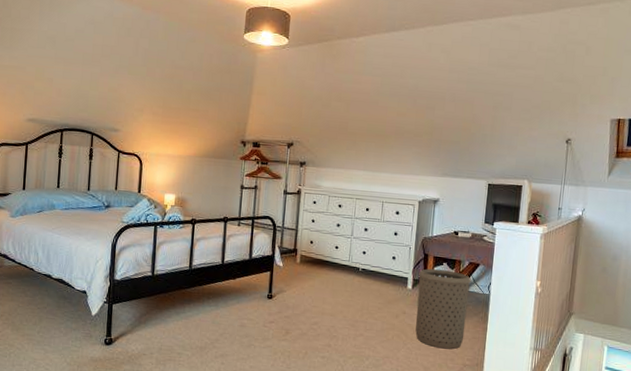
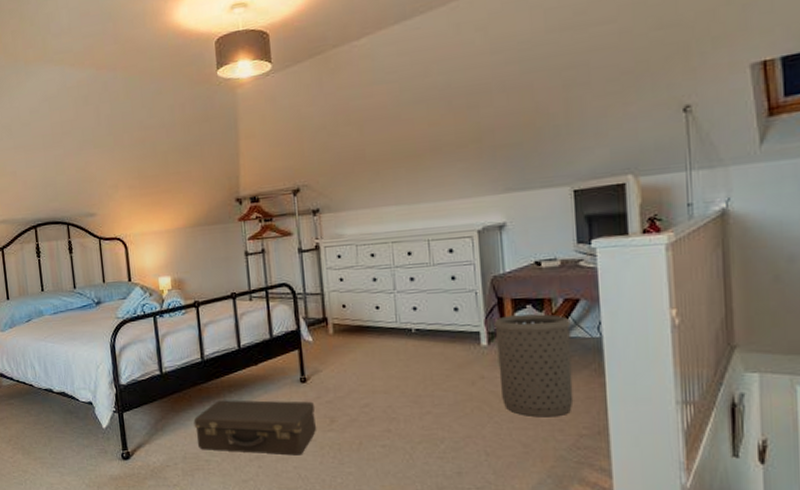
suitcase: none [173,304,276,358] -> present [193,400,317,456]

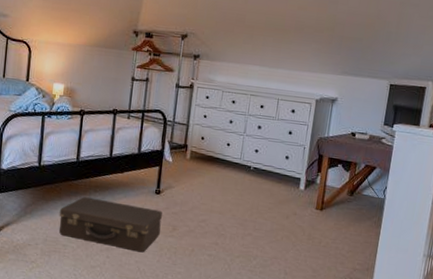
laundry basket: present [494,314,574,418] -> none [305,169,366,253]

